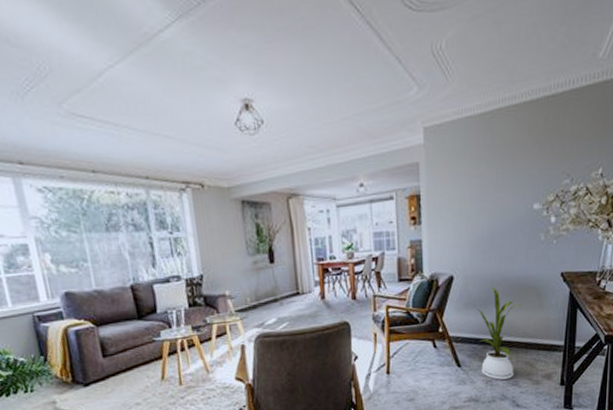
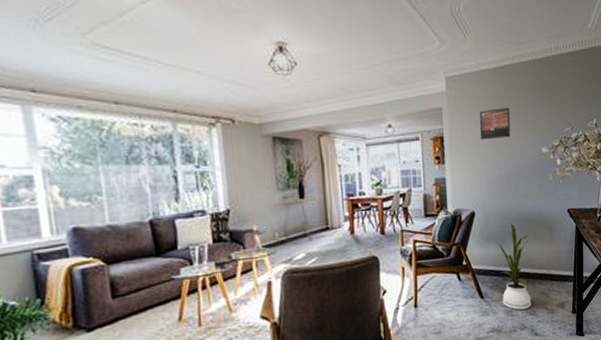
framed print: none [461,158,497,198] -> present [479,107,511,140]

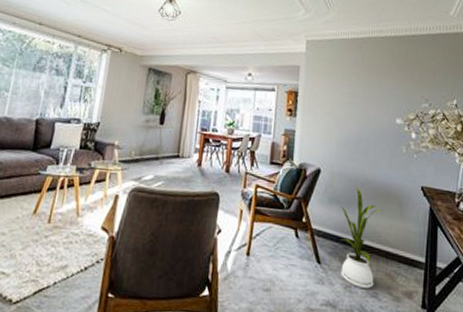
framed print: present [479,107,511,140] -> none [333,74,366,103]

